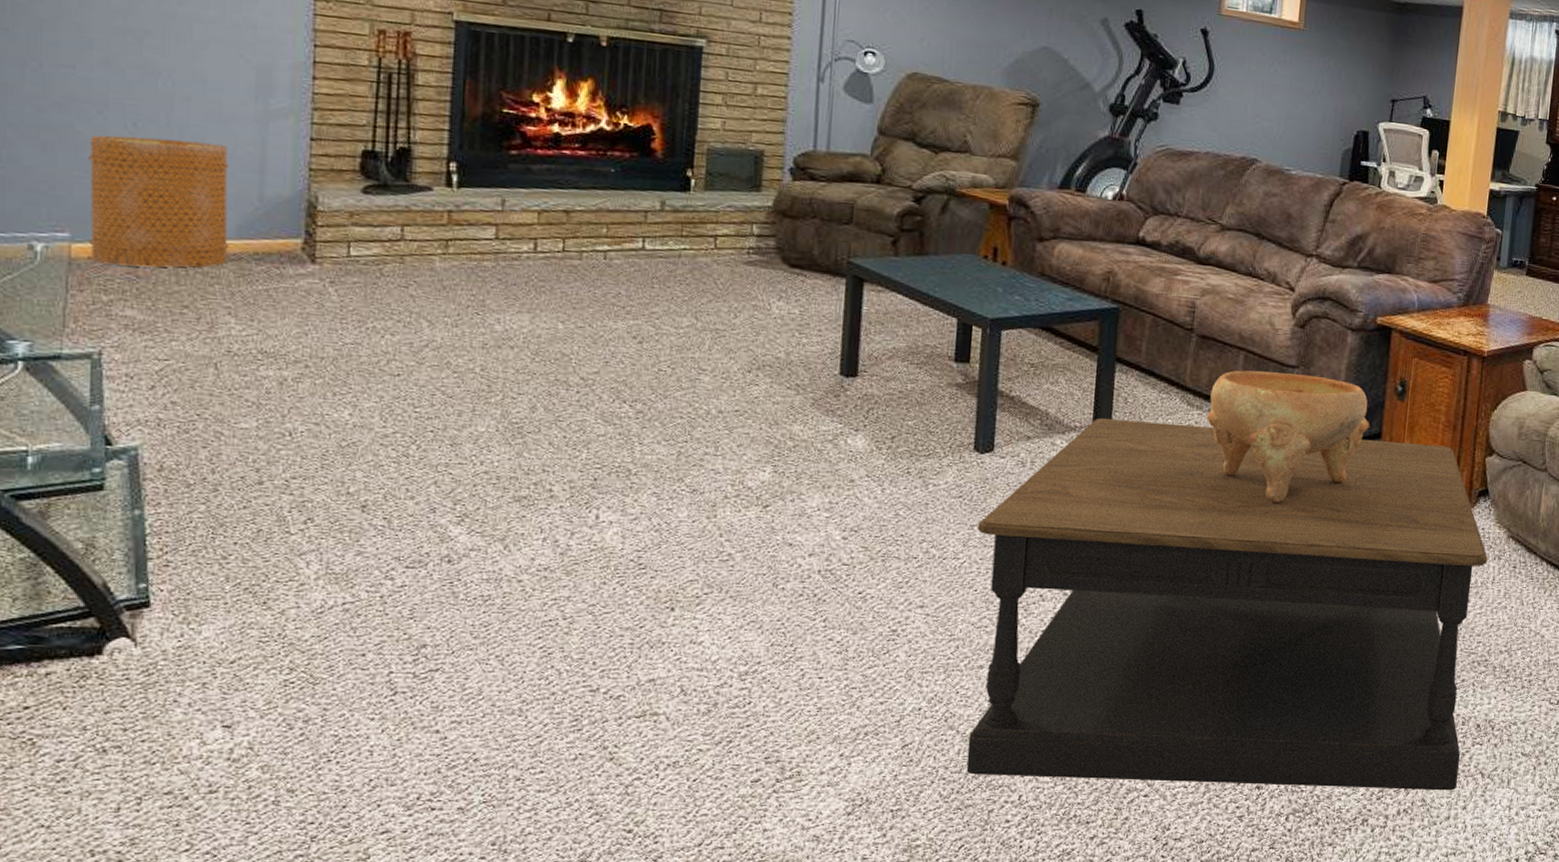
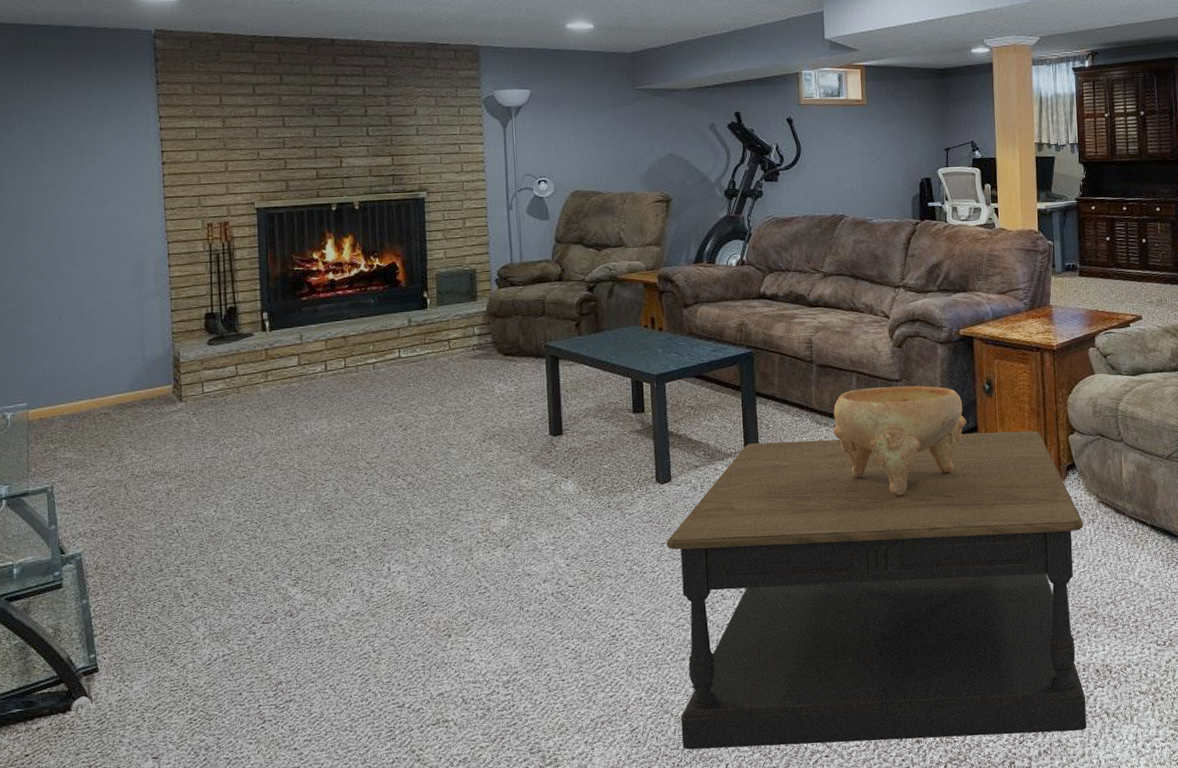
basket: present [88,135,230,268] -> none [34,324,127,422]

